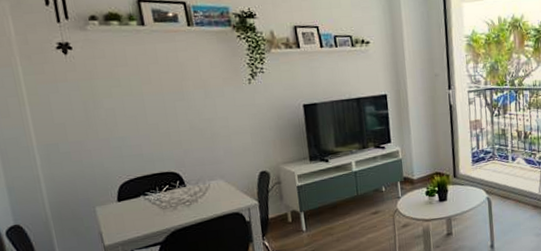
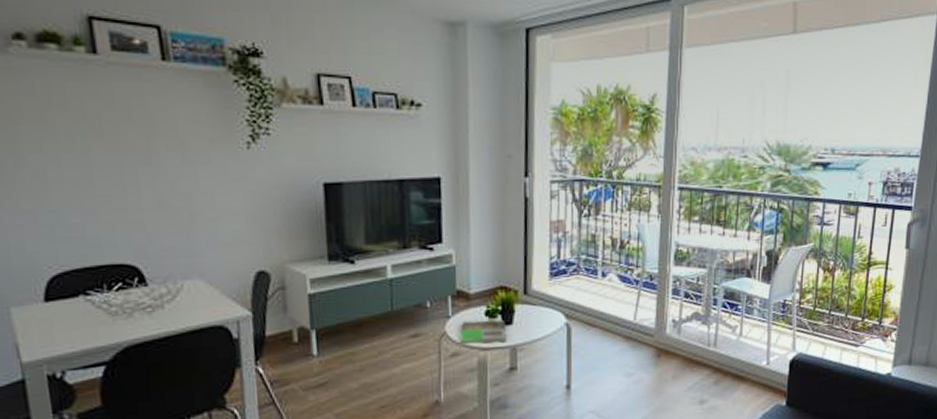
magazine: none [408,198,443,217] -> present [460,319,506,344]

